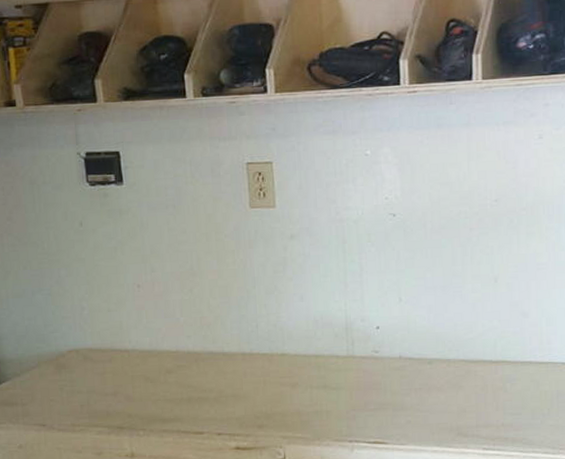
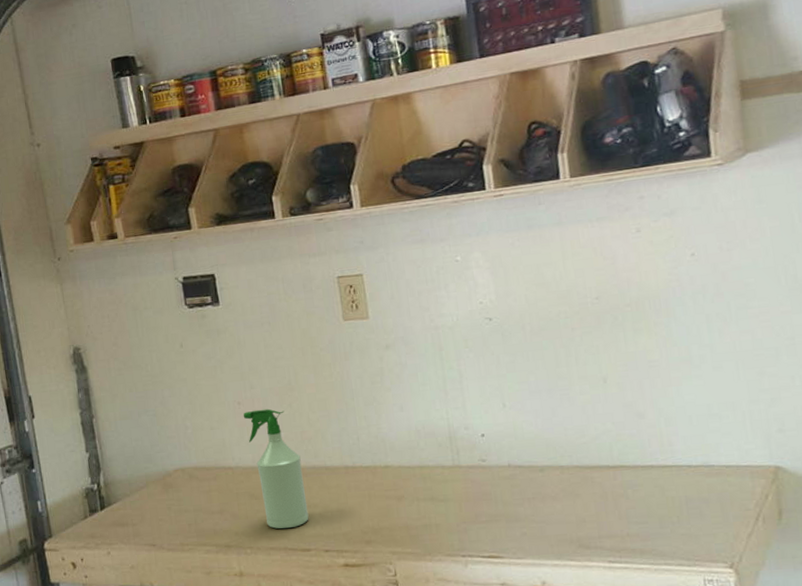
spray bottle: none [142,293,204,412] -> present [243,408,309,529]

